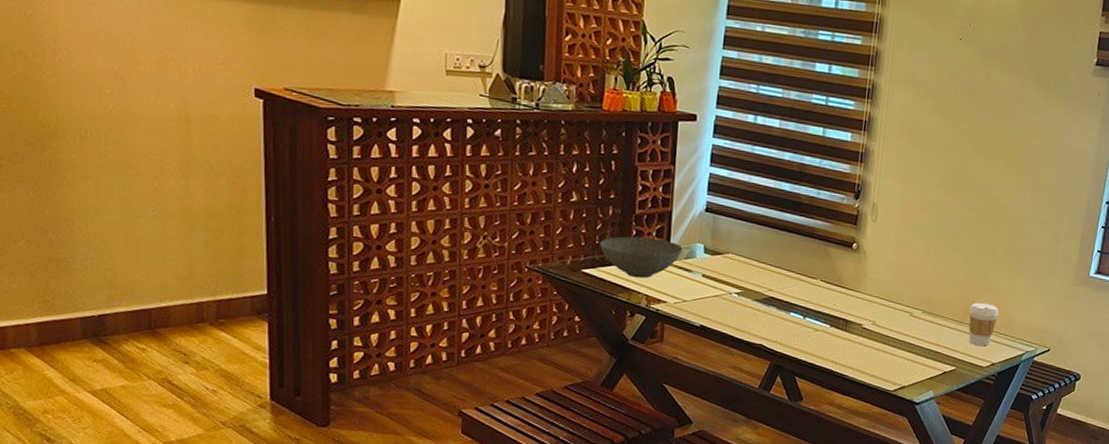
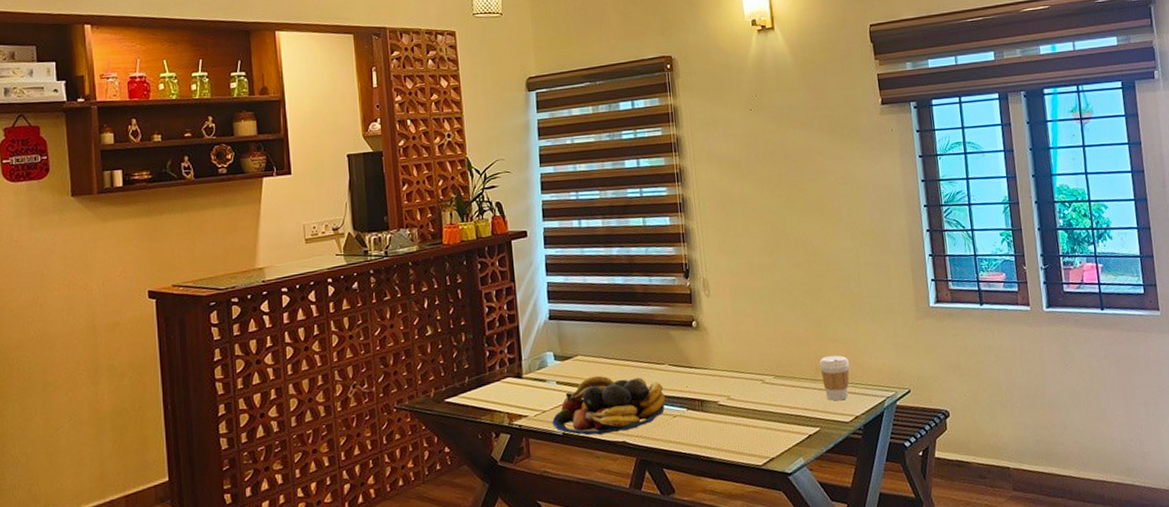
bowl: present [600,236,683,278] -> none [458,355,534,398]
fruit bowl: none [691,276,811,335] -> present [552,375,666,435]

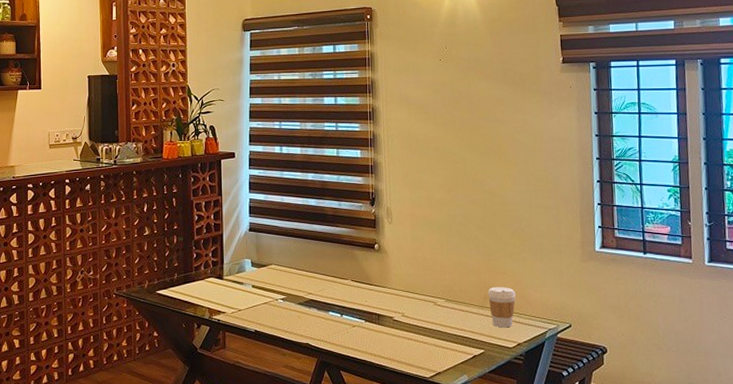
fruit bowl: present [552,375,666,435] -> none [246,283,347,335]

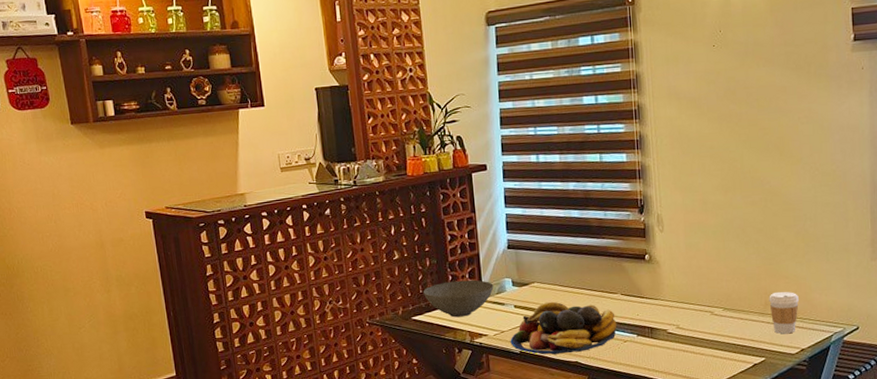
bowl: none [169,258,234,294] -> present [423,280,494,318]
fruit bowl: none [246,283,347,335] -> present [510,301,617,355]

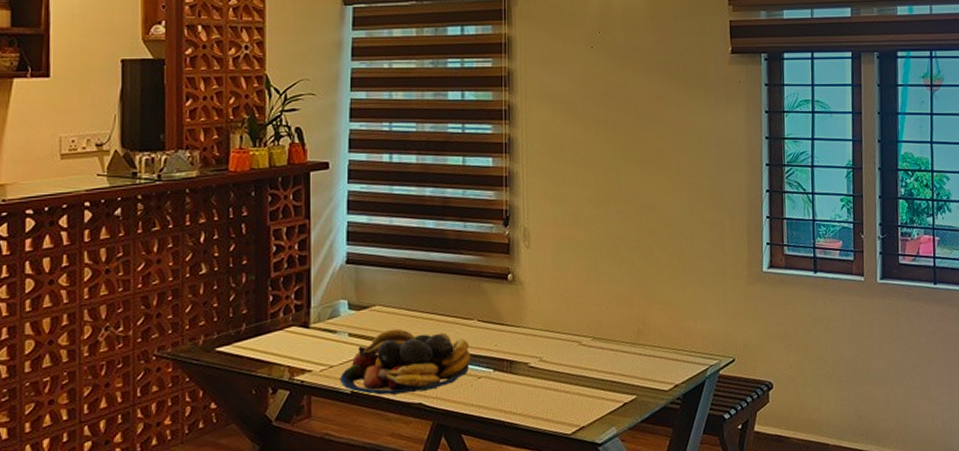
bowl: present [423,280,494,318] -> none [234,301,325,349]
coffee cup: present [769,291,799,334] -> none [642,318,673,368]

